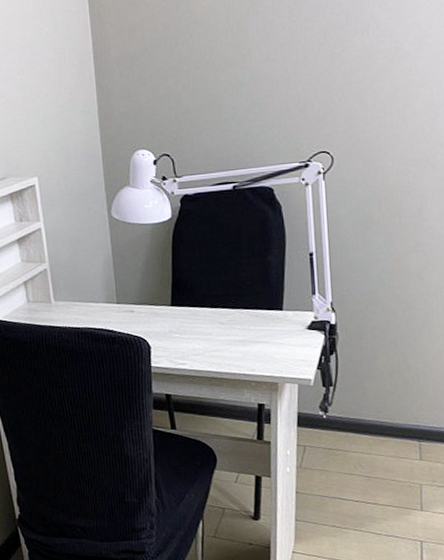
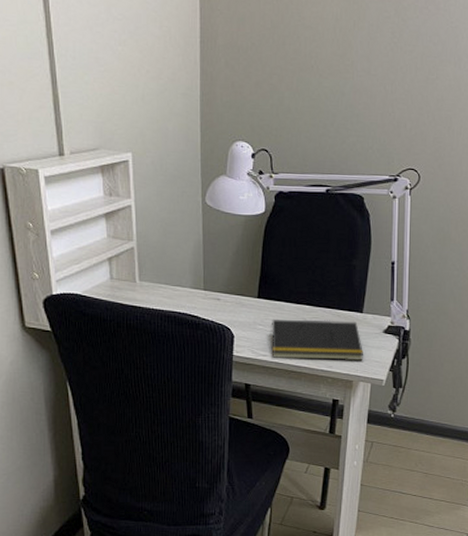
notepad: none [187,320,288,366] -> present [270,319,364,361]

